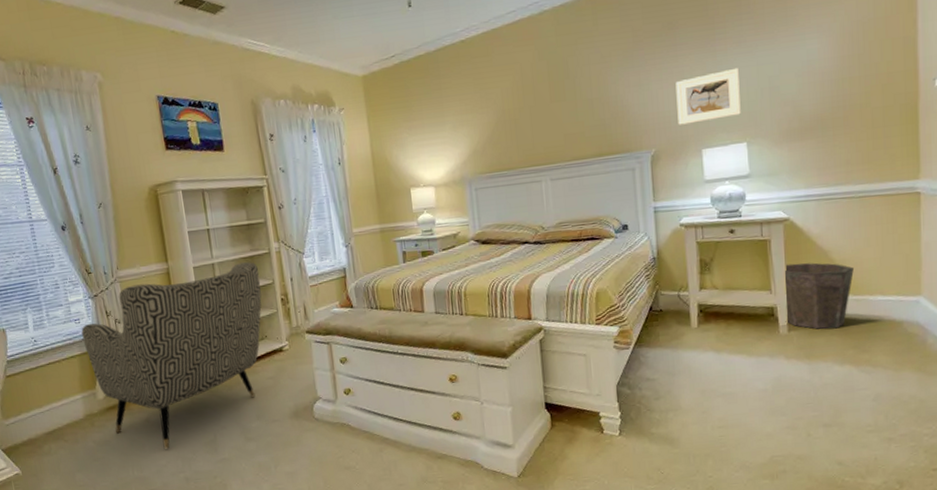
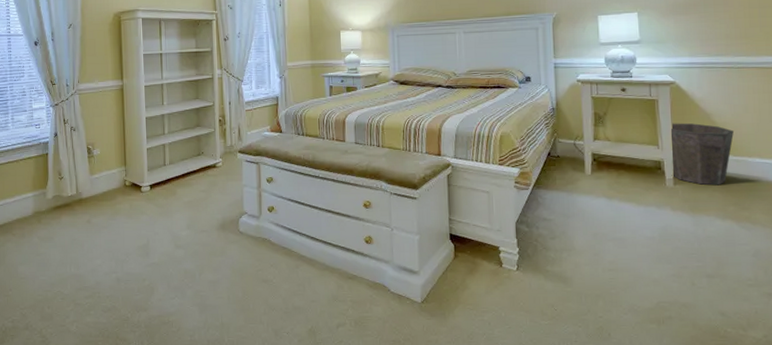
armchair: present [81,262,262,449] -> none [40,85,202,250]

